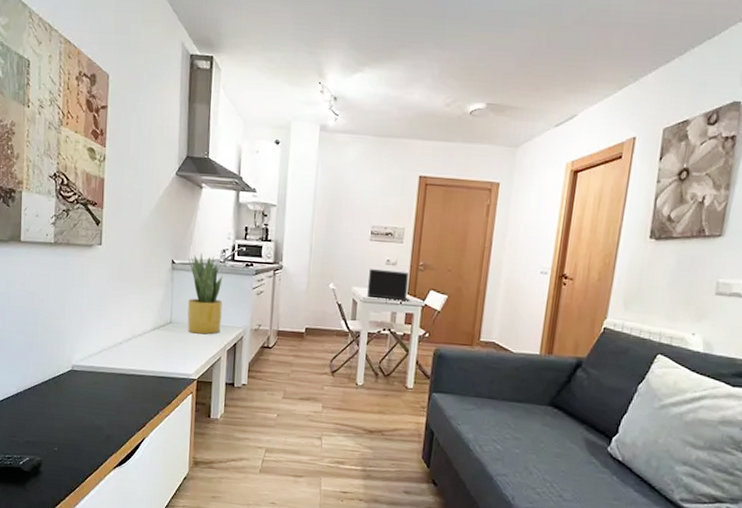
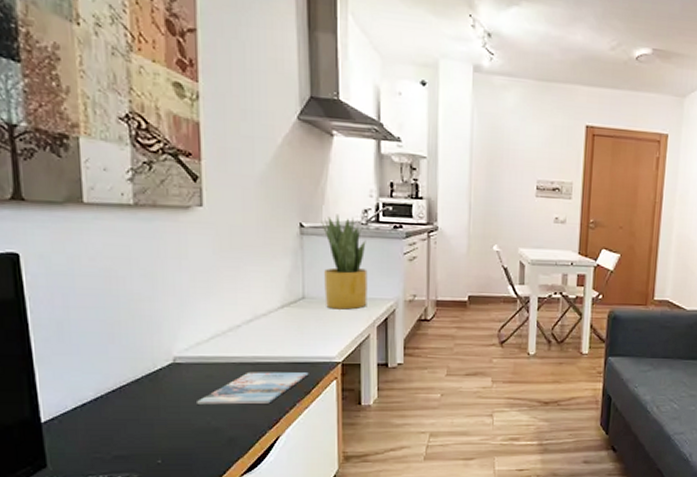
magazine: none [86,381,171,410] -> present [197,372,309,405]
laptop: present [367,269,410,302] -> none [536,228,581,262]

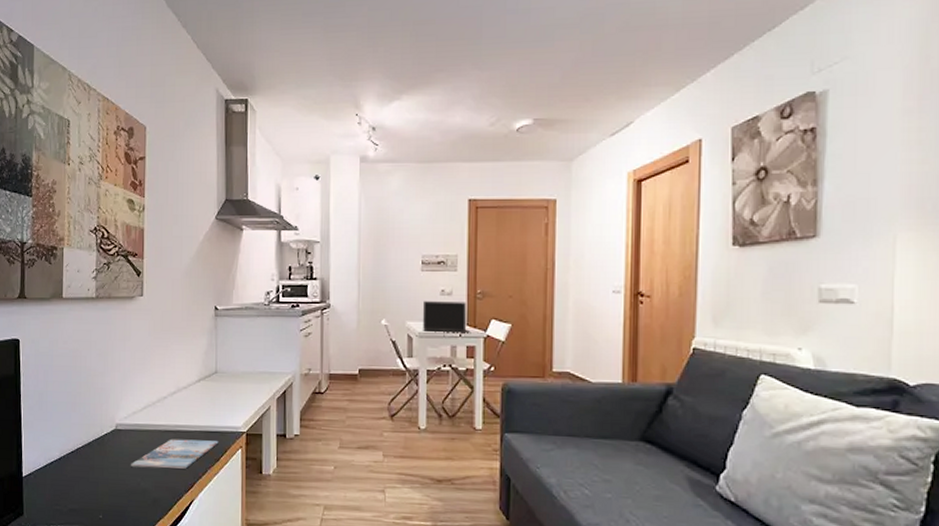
planter: present [321,214,368,310] -> none [232,297,269,383]
laptop: none [536,228,581,262] -> present [423,301,470,334]

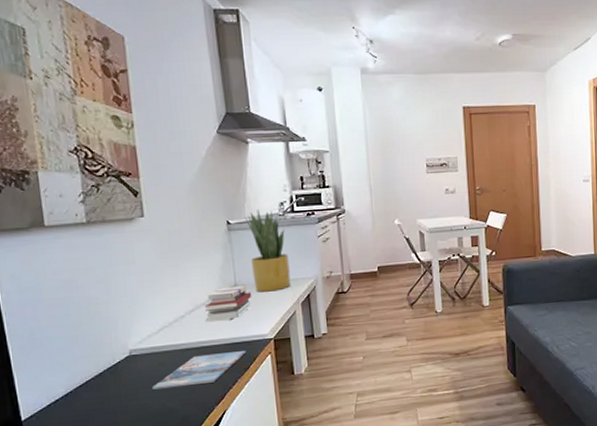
books: none [185,373,230,408] -> present [204,286,252,323]
planter: none [232,297,269,383] -> present [245,209,291,292]
laptop: present [423,301,470,334] -> none [431,198,473,228]

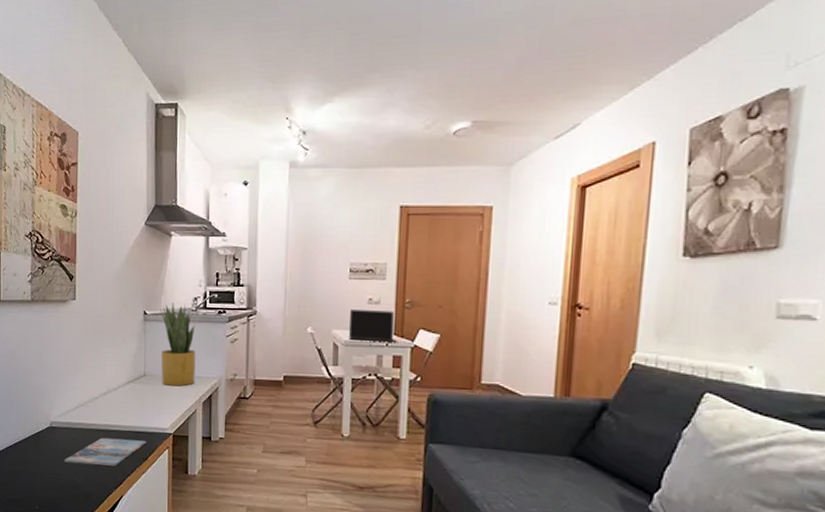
books: present [204,286,252,323] -> none [115,375,158,409]
laptop: none [431,198,473,228] -> present [349,310,397,343]

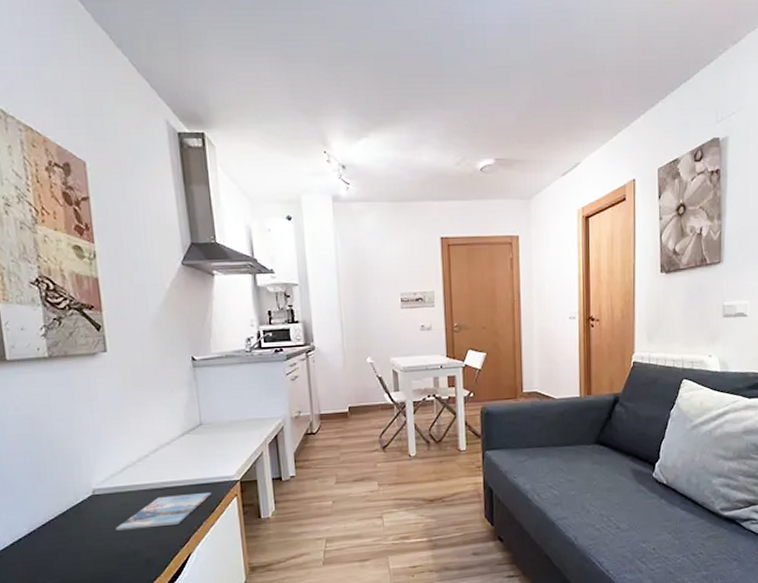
planter: present [160,302,196,387] -> none [210,345,258,432]
laptop: present [349,310,397,343] -> none [405,335,450,367]

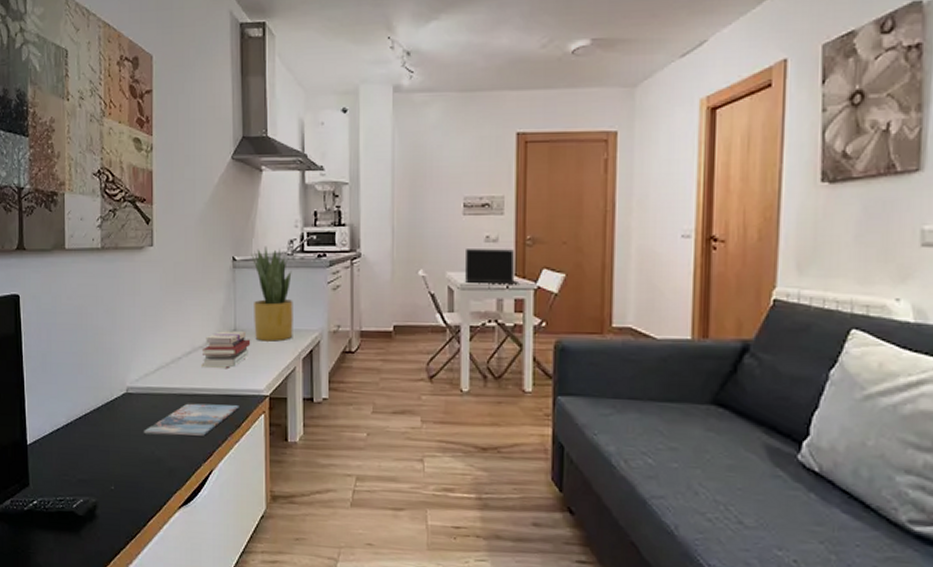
books: none [168,425,218,463] -> present [201,331,251,370]
planter: none [210,345,258,432] -> present [251,246,293,342]
laptop: none [405,335,450,367] -> present [465,249,518,285]

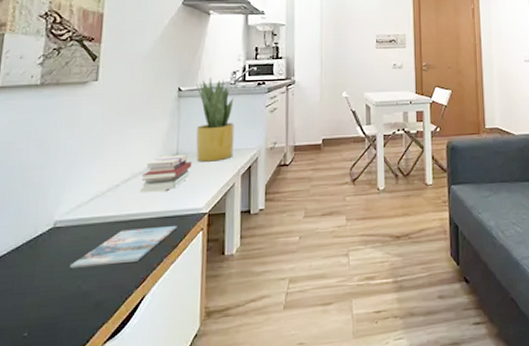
laptop: present [465,249,518,285] -> none [379,73,418,102]

